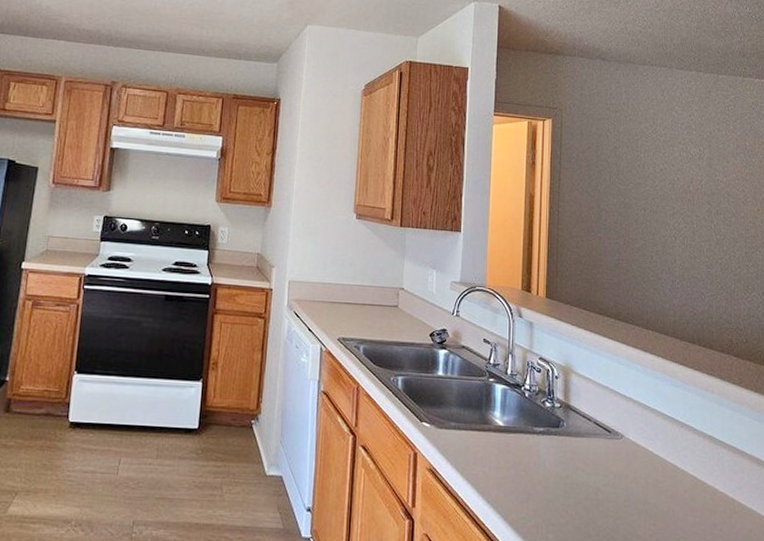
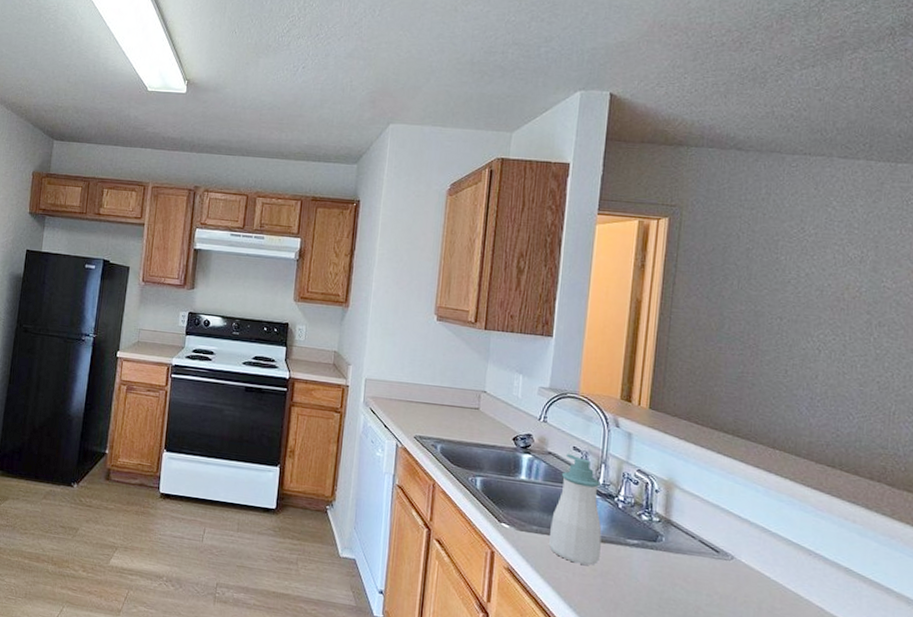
soap bottle: none [467,346,512,458] -> present [549,454,602,566]

